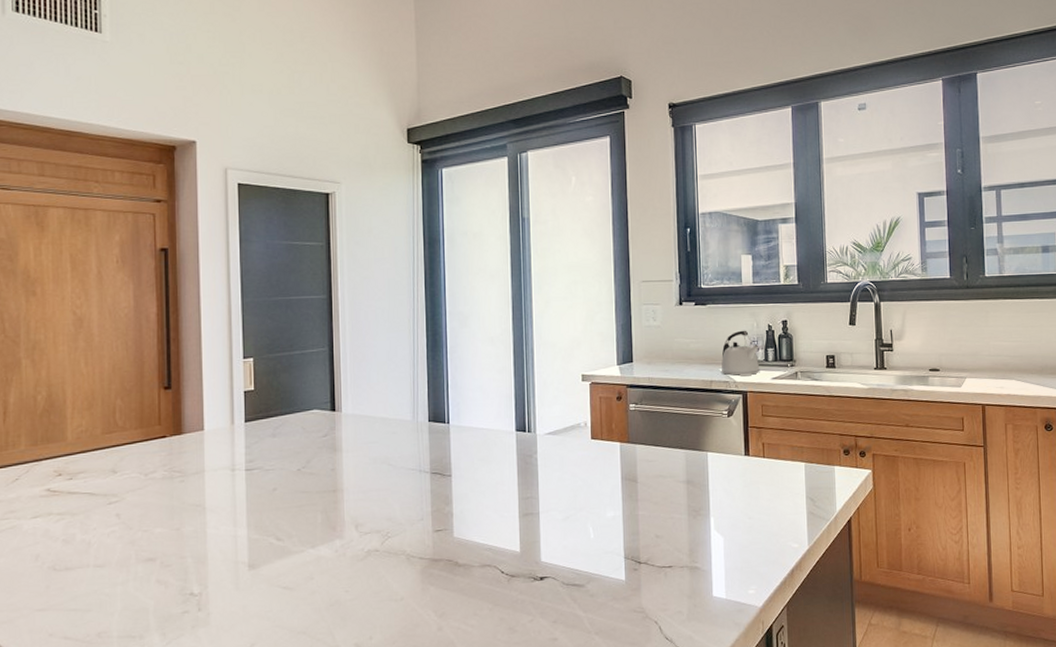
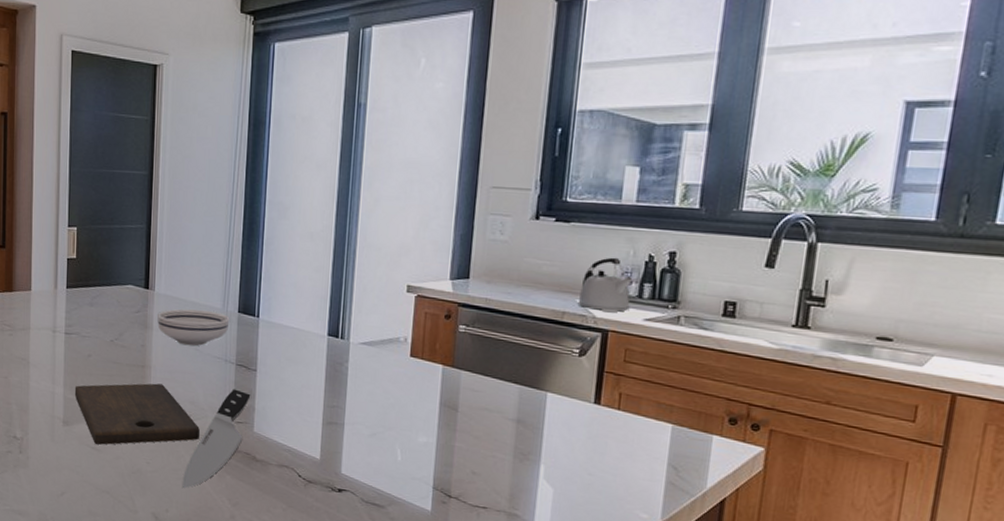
cutting board: none [260,506,399,583] -> present [74,383,200,445]
bowl: none [347,424,421,462] -> present [157,309,230,346]
kitchen knife: none [384,497,448,610] -> present [182,389,251,488]

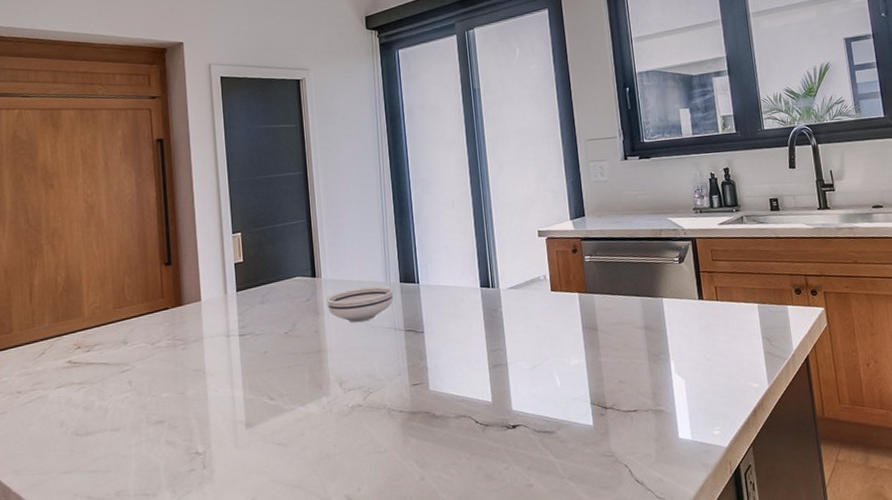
cutting board: present [74,383,200,445] -> none [254,364,381,439]
kitchen knife: present [182,389,251,488] -> none [370,353,422,462]
kettle: present [577,257,633,313] -> none [668,179,707,224]

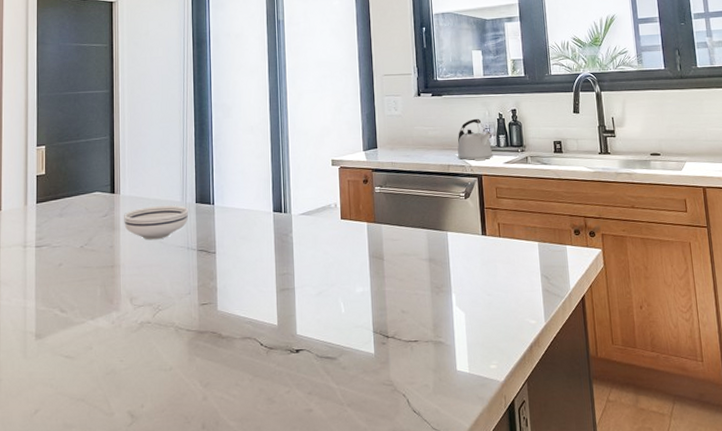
kettle: none [668,179,707,224] -> present [457,118,493,161]

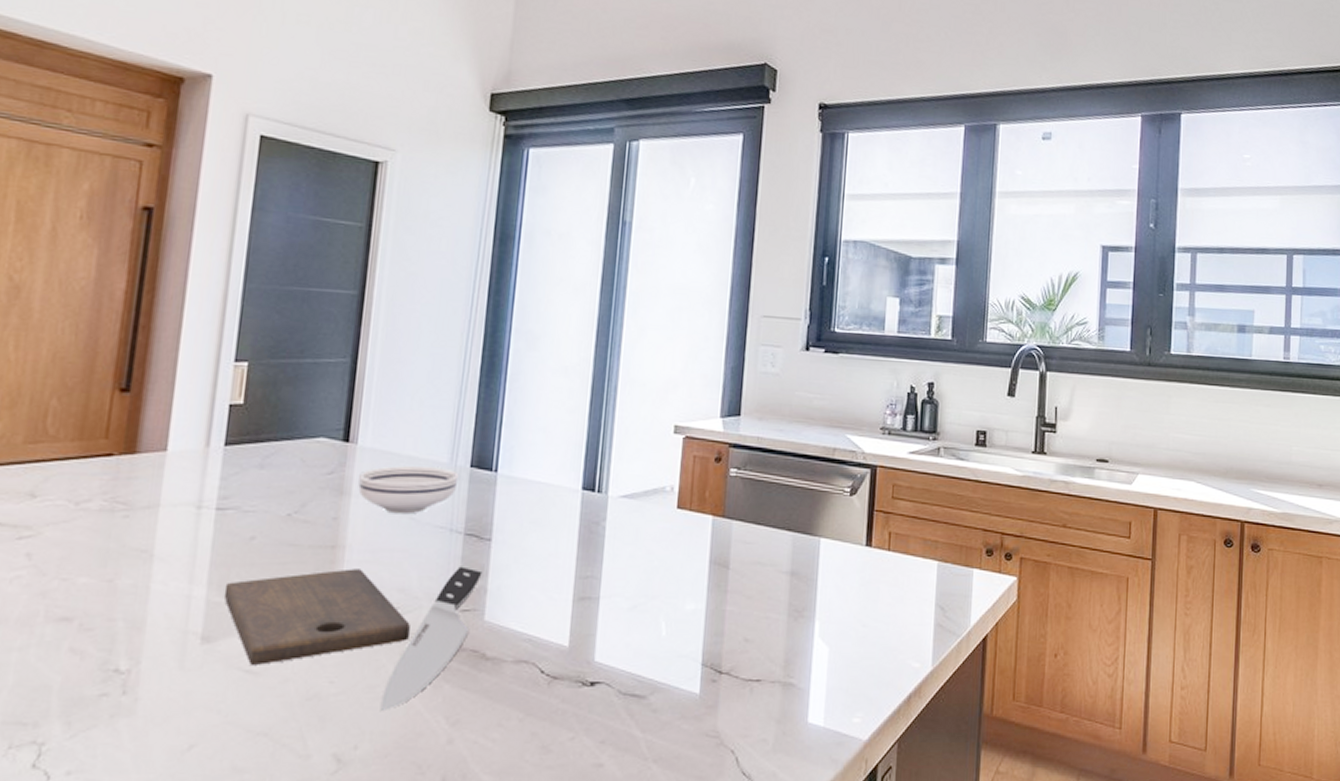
cutting board: none [46,280,169,352] -> present [223,568,410,665]
kitchen knife: none [155,273,213,379] -> present [380,566,483,710]
kettle: present [457,118,493,161] -> none [847,389,897,447]

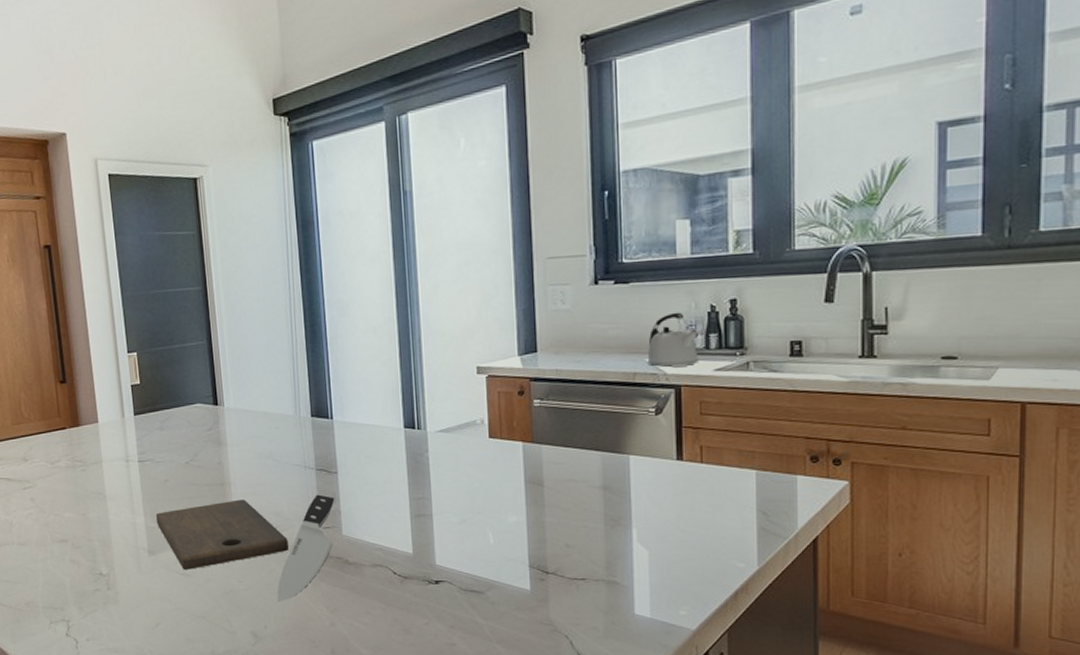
bowl: present [358,466,459,514] -> none [230,419,304,457]
kettle: none [847,389,897,447] -> present [647,312,699,368]

